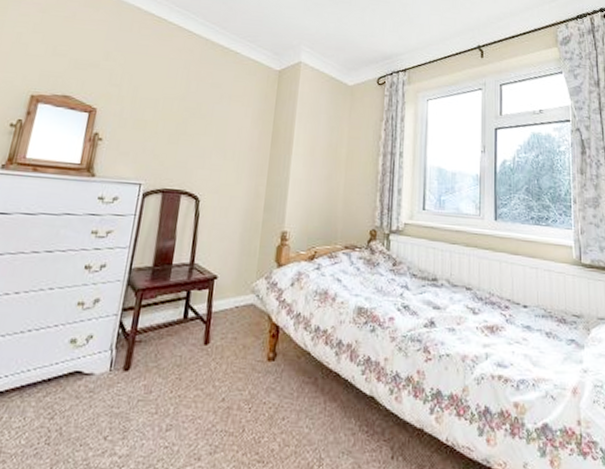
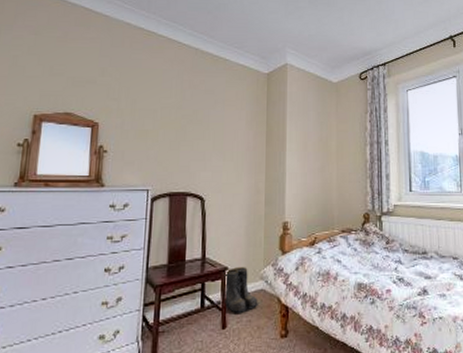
boots: none [209,277,248,329] -> present [223,267,260,313]

